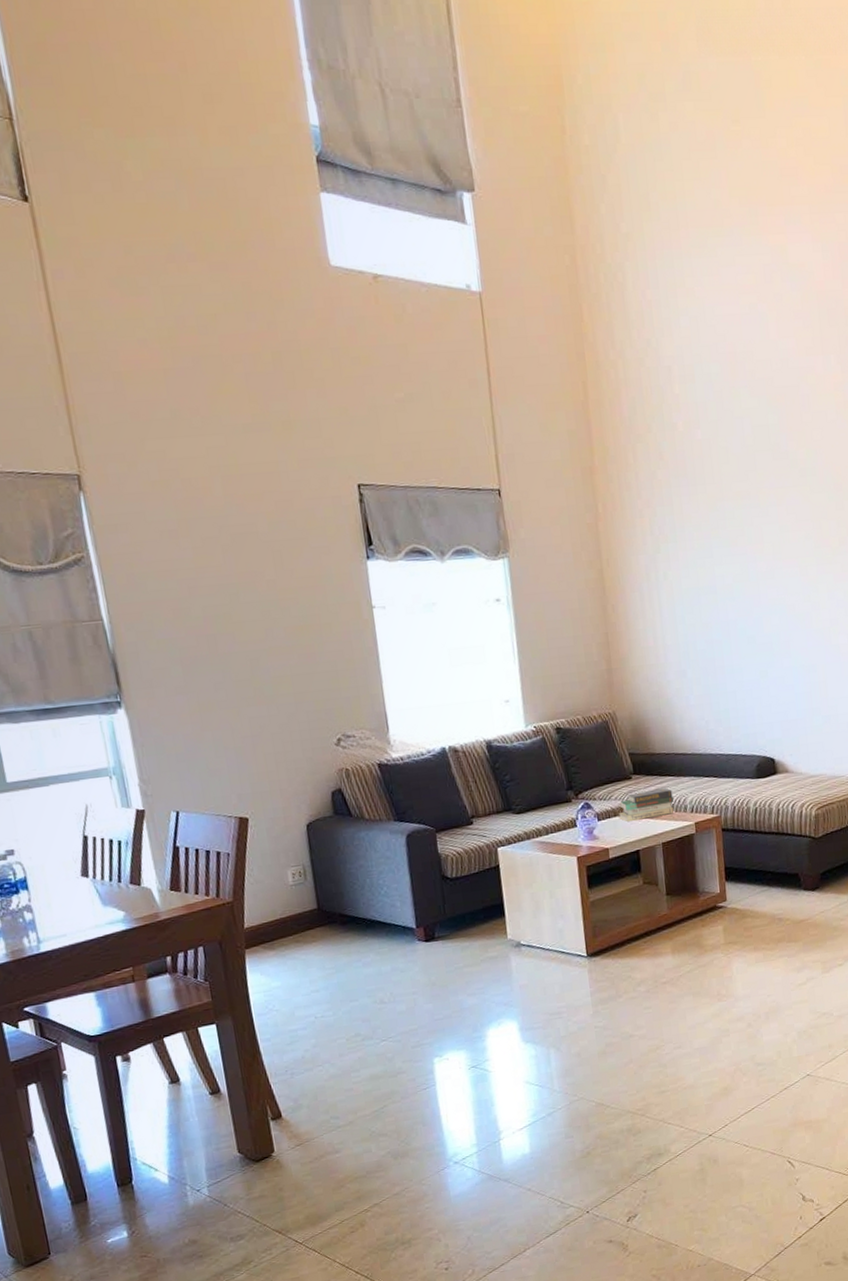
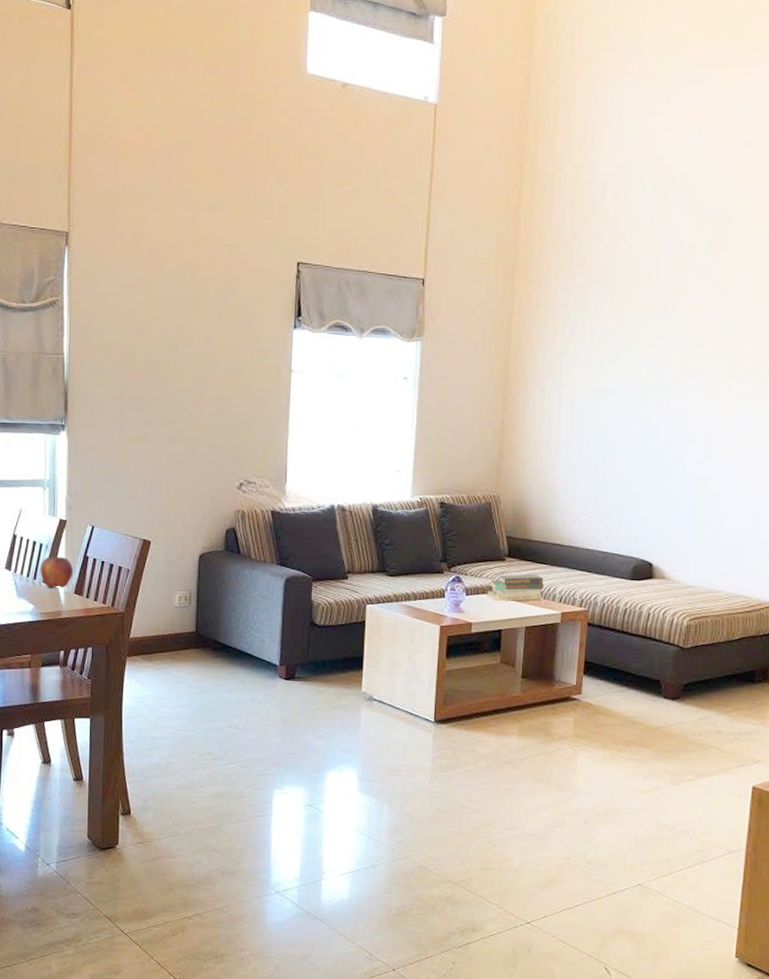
fruit: none [123,851,165,890] -> present [40,555,74,589]

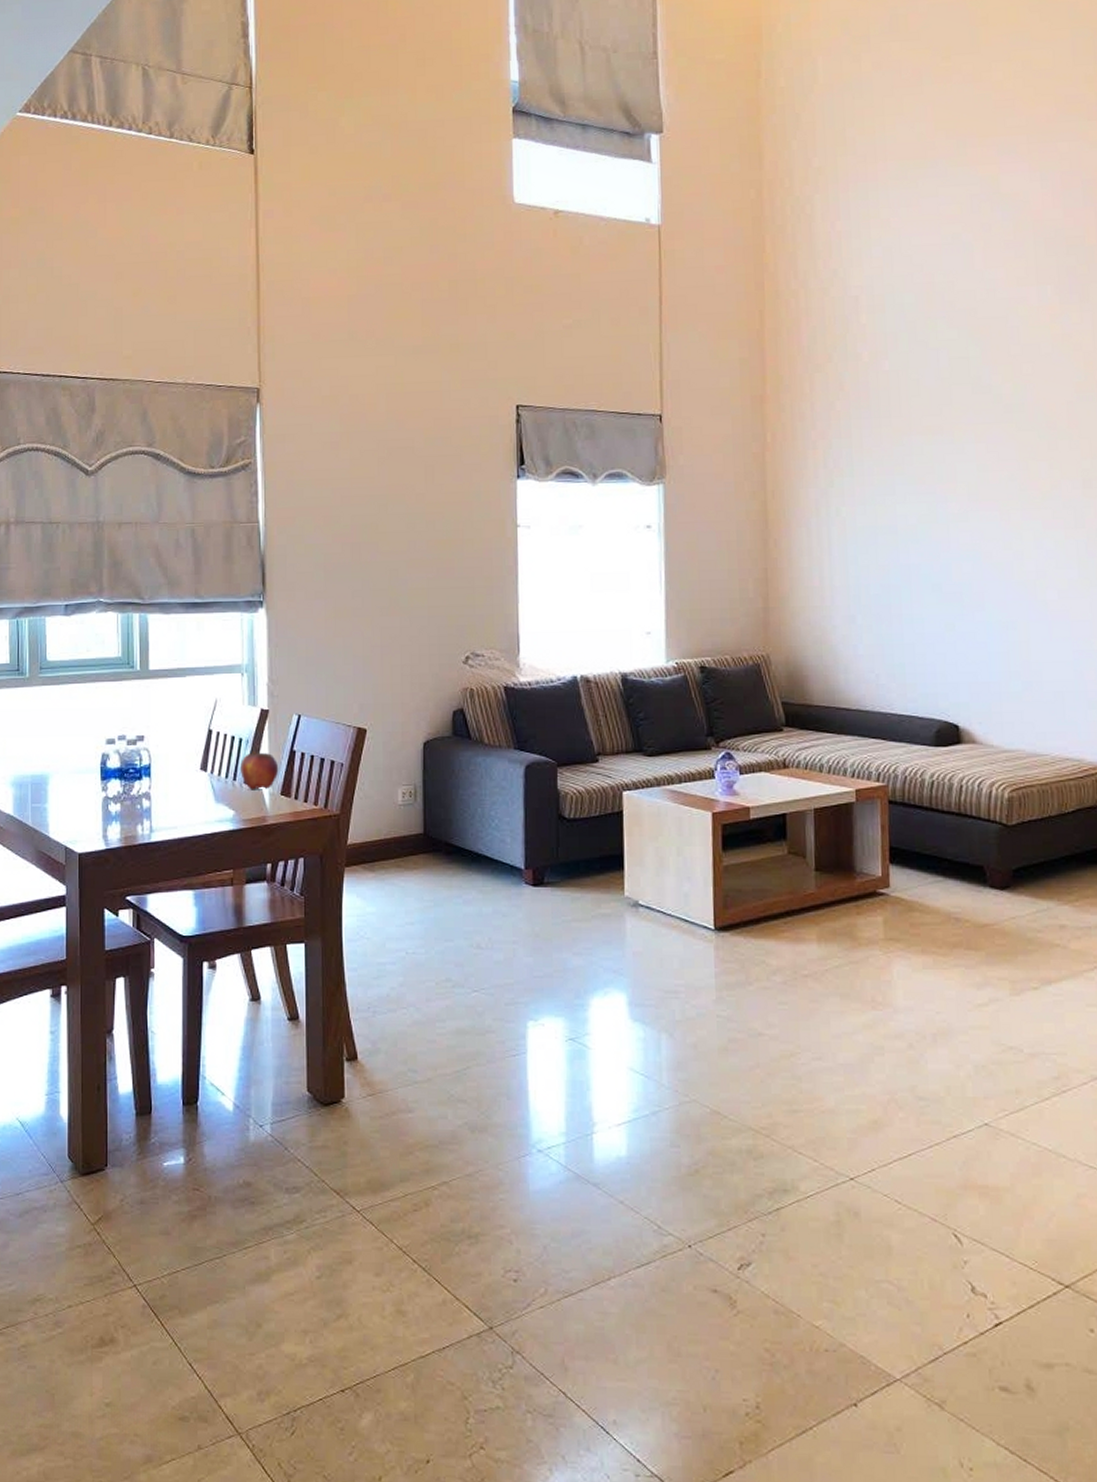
books: present [487,574,544,602] -> none [765,745,831,780]

